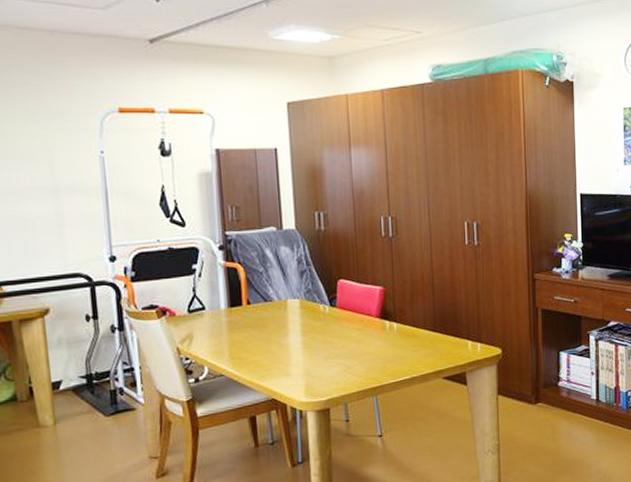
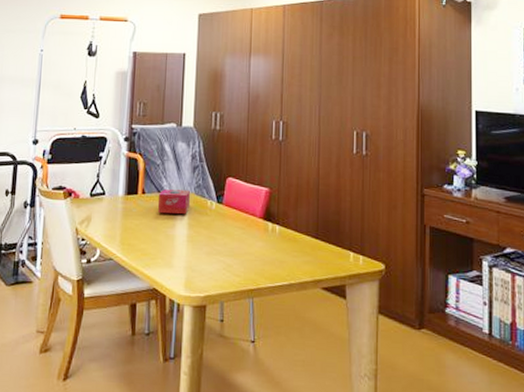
tissue box: none [265,296,302,324] -> present [158,189,191,214]

